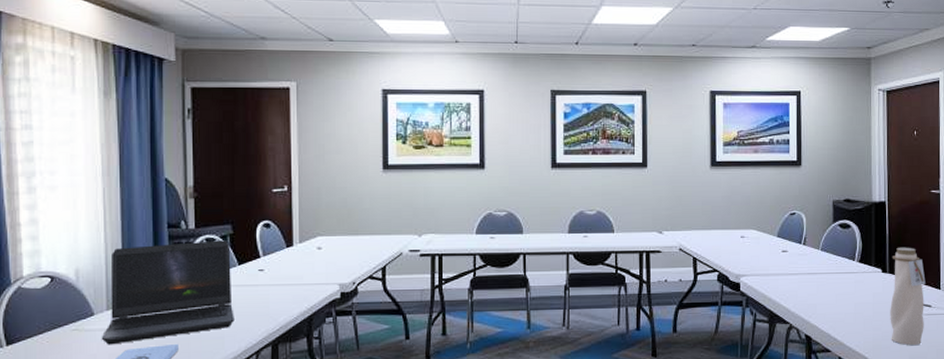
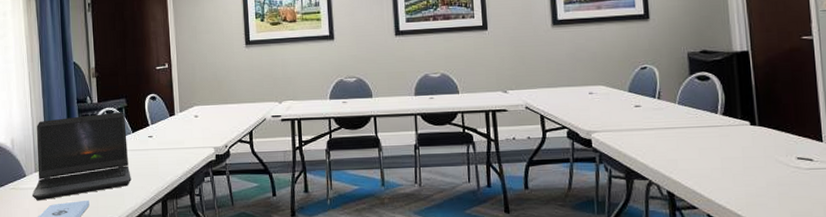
water bottle: present [890,247,926,345] -> none [761,97,806,202]

